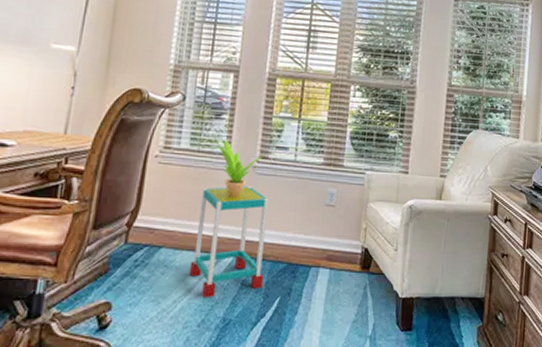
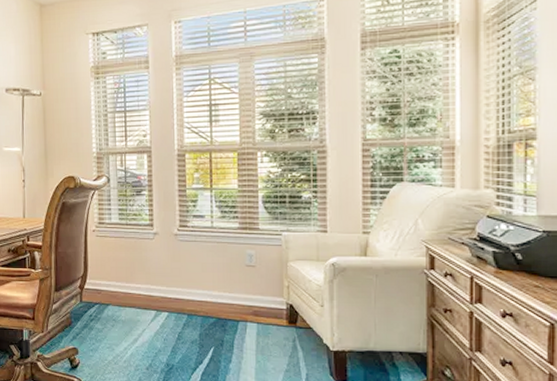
side table: present [189,186,269,298] -> none [133,252,197,347]
potted plant: present [219,140,261,198] -> none [144,213,181,262]

